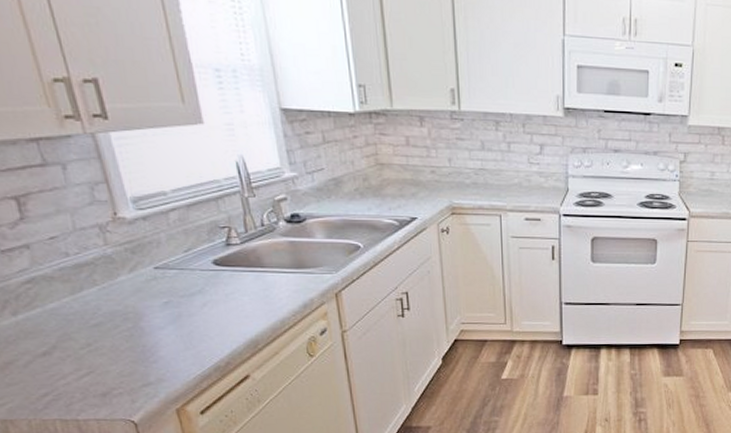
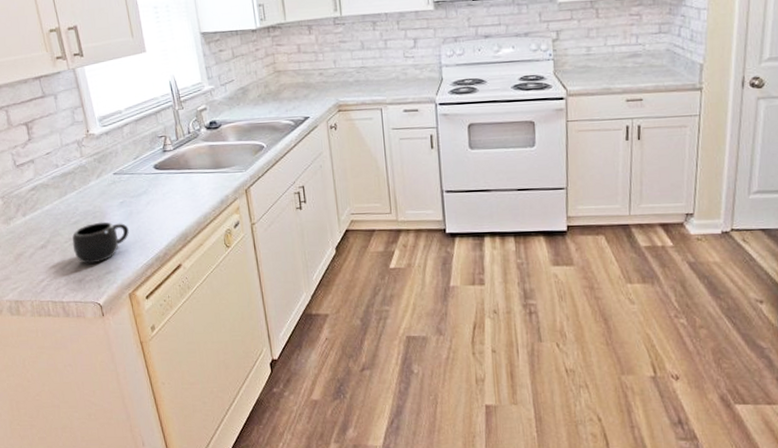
mug: none [91,325,177,376] -> present [72,221,129,265]

